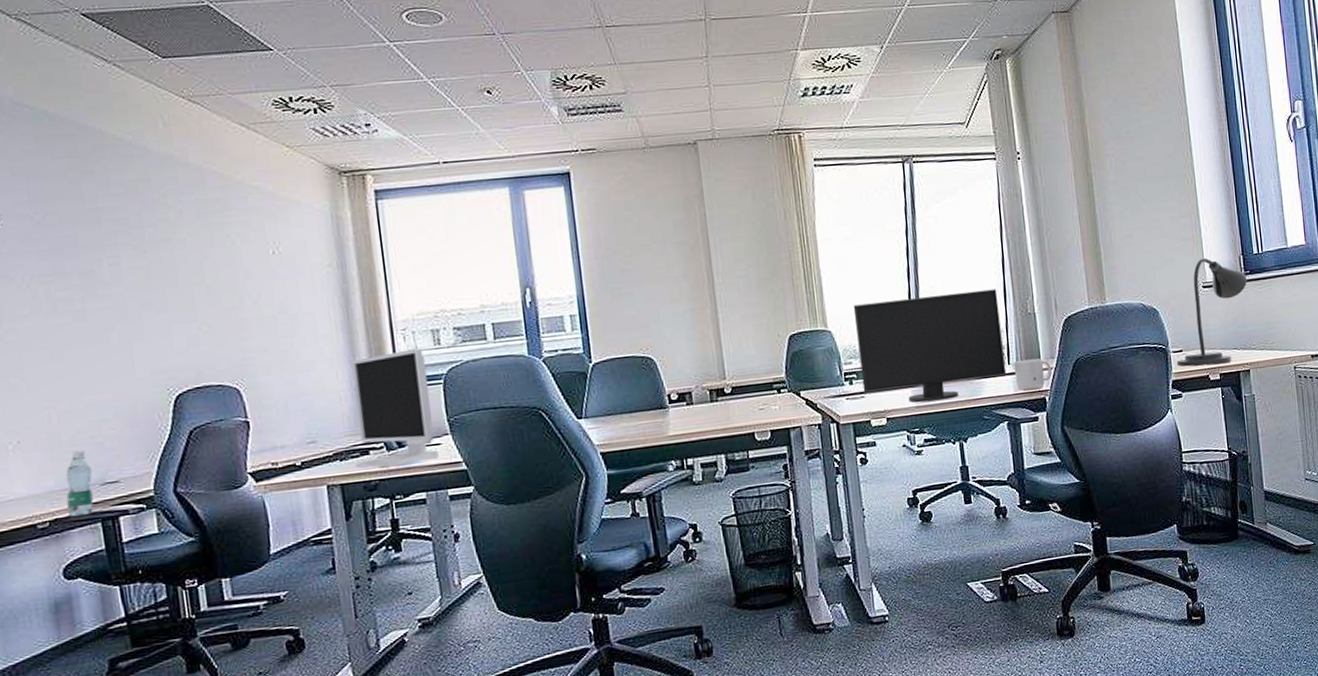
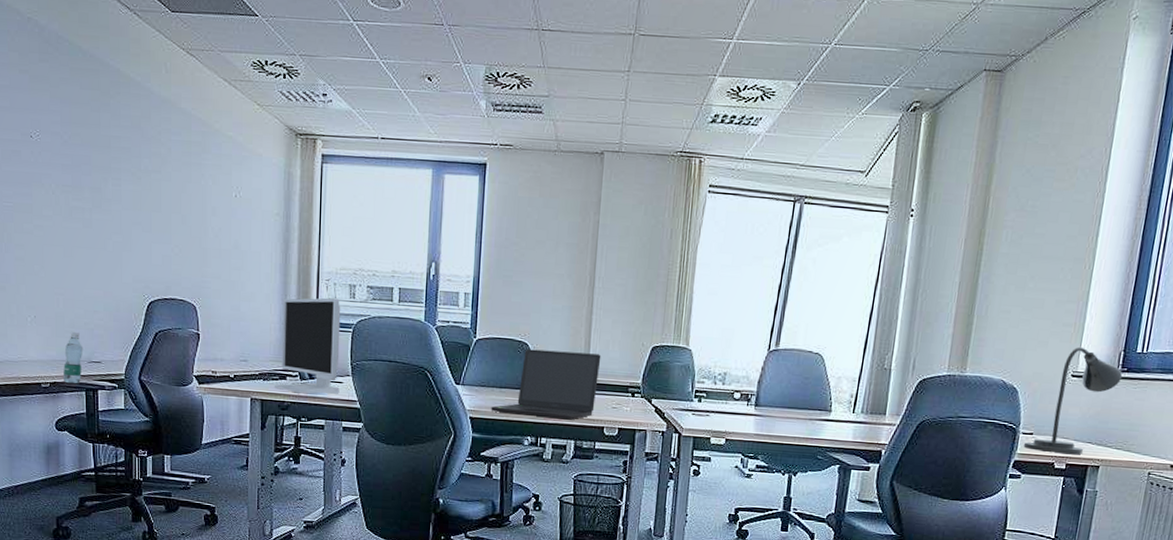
laptop: none [623,354,740,441] -> present [491,349,601,420]
computer monitor: present [853,289,1007,402] -> none [709,330,859,434]
mug: present [1013,358,1052,390] -> none [856,411,895,441]

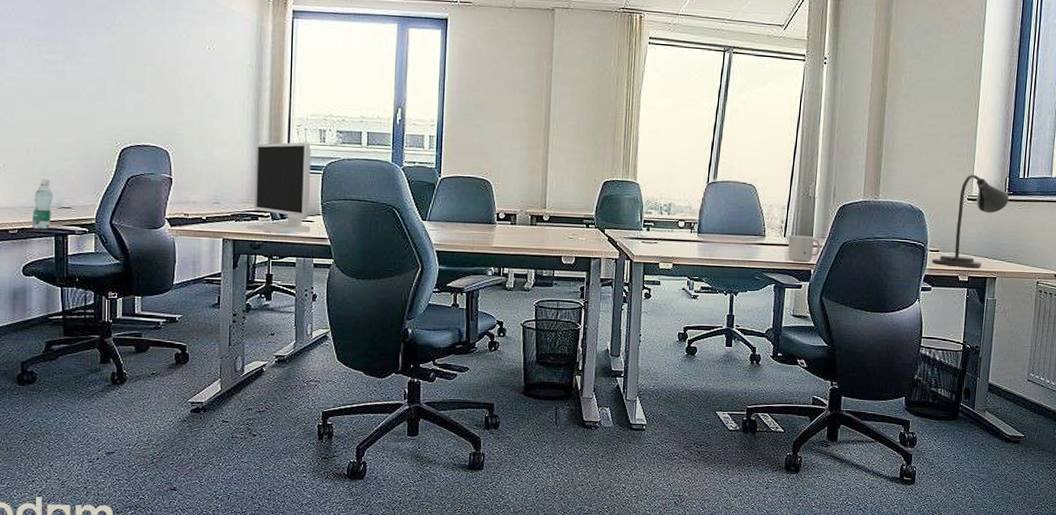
laptop: present [491,349,601,420] -> none [456,186,558,251]
mug: none [856,411,895,441] -> present [787,235,821,261]

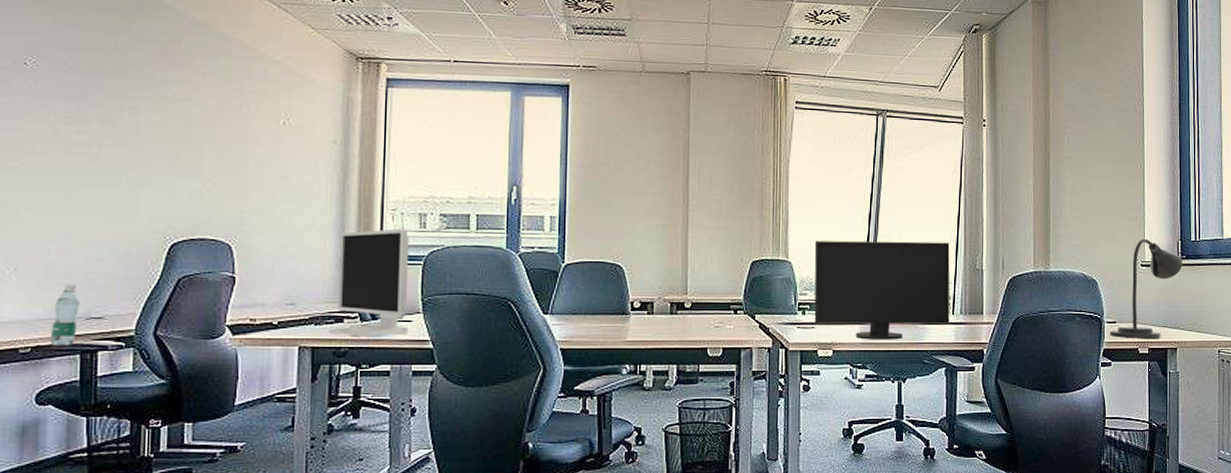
computer monitor: none [657,165,786,257] -> present [814,241,950,340]
mug: present [787,235,821,261] -> none [957,311,993,340]

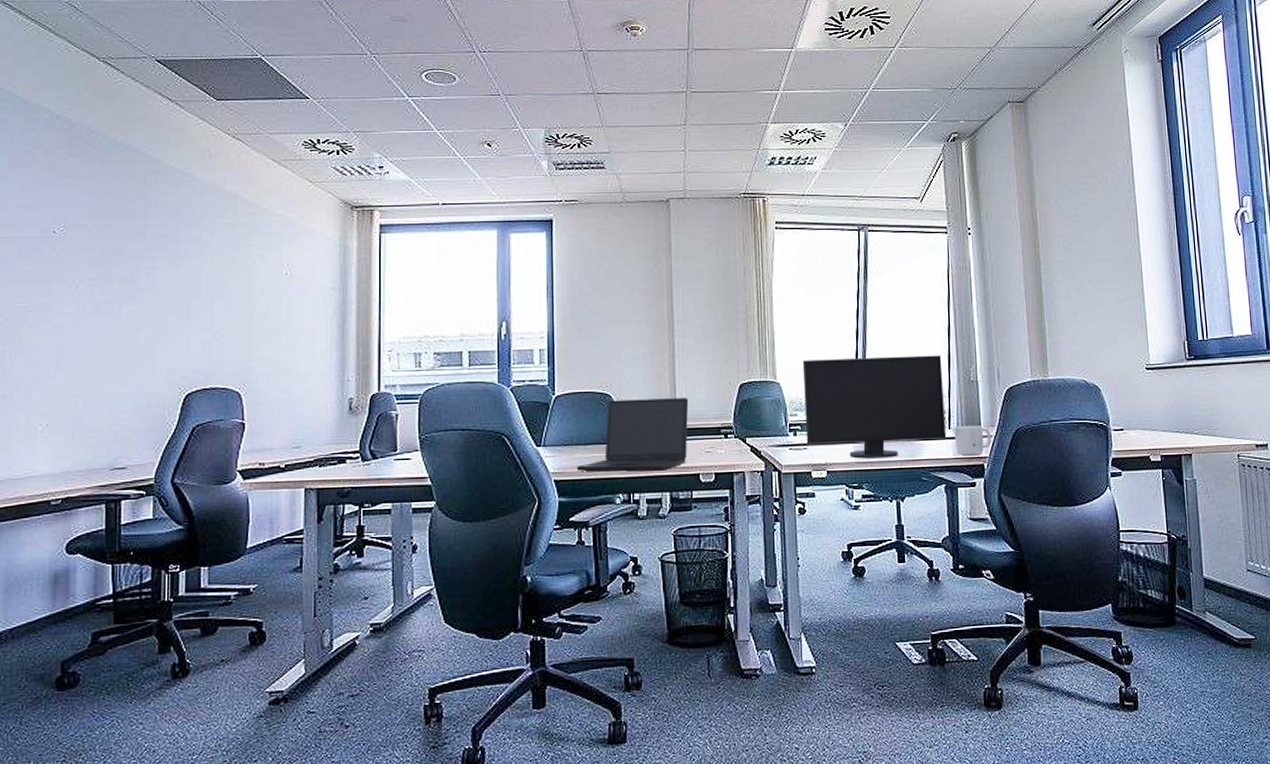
bottle: present [49,283,81,347] -> none [78,436,105,497]
monitor: present [329,229,409,337] -> none [333,369,407,477]
laptop: none [584,271,700,343] -> present [576,398,689,472]
mug: none [957,311,993,340] -> present [954,425,992,455]
desk lamp: present [1109,238,1183,338] -> none [1117,340,1192,446]

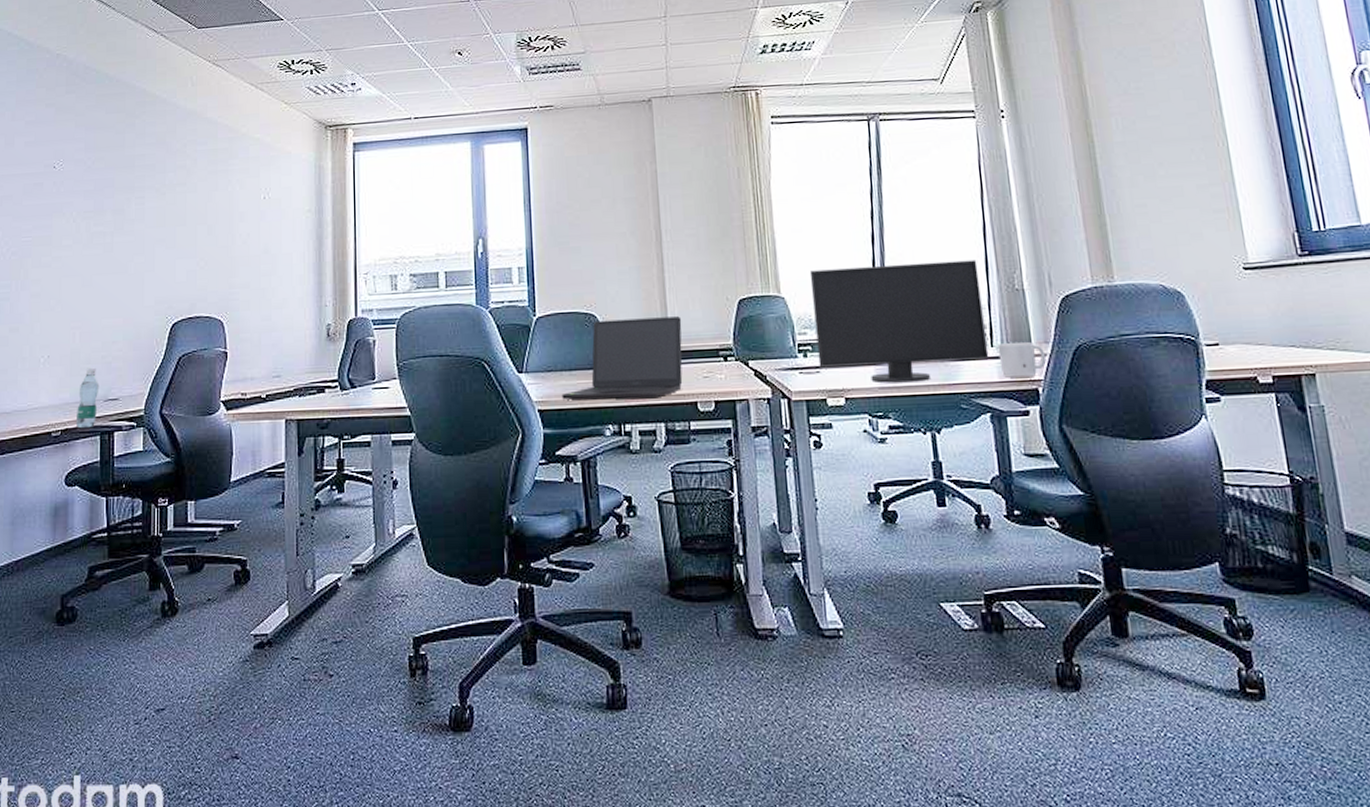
bottle: none [78,436,105,497] -> present [75,367,100,429]

